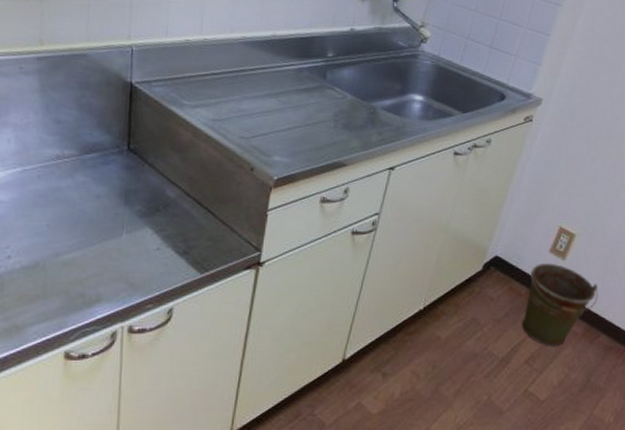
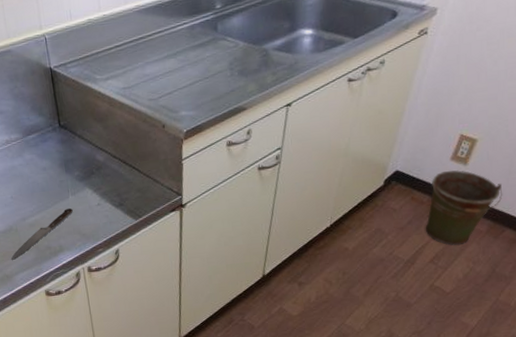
kitchen knife: none [28,249,124,306] -> present [12,208,73,260]

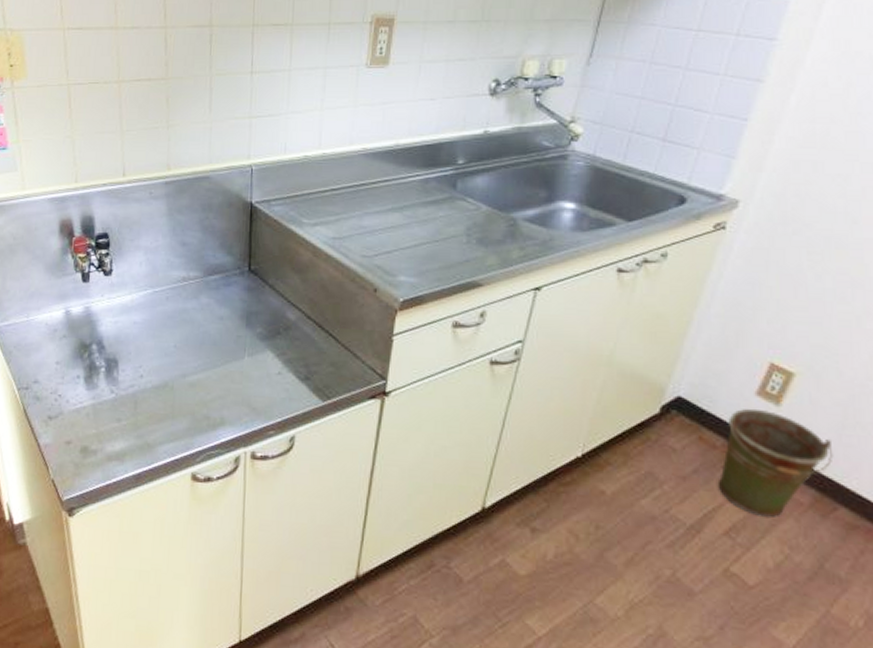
kitchen knife: present [12,208,73,260] -> none [159,372,246,425]

